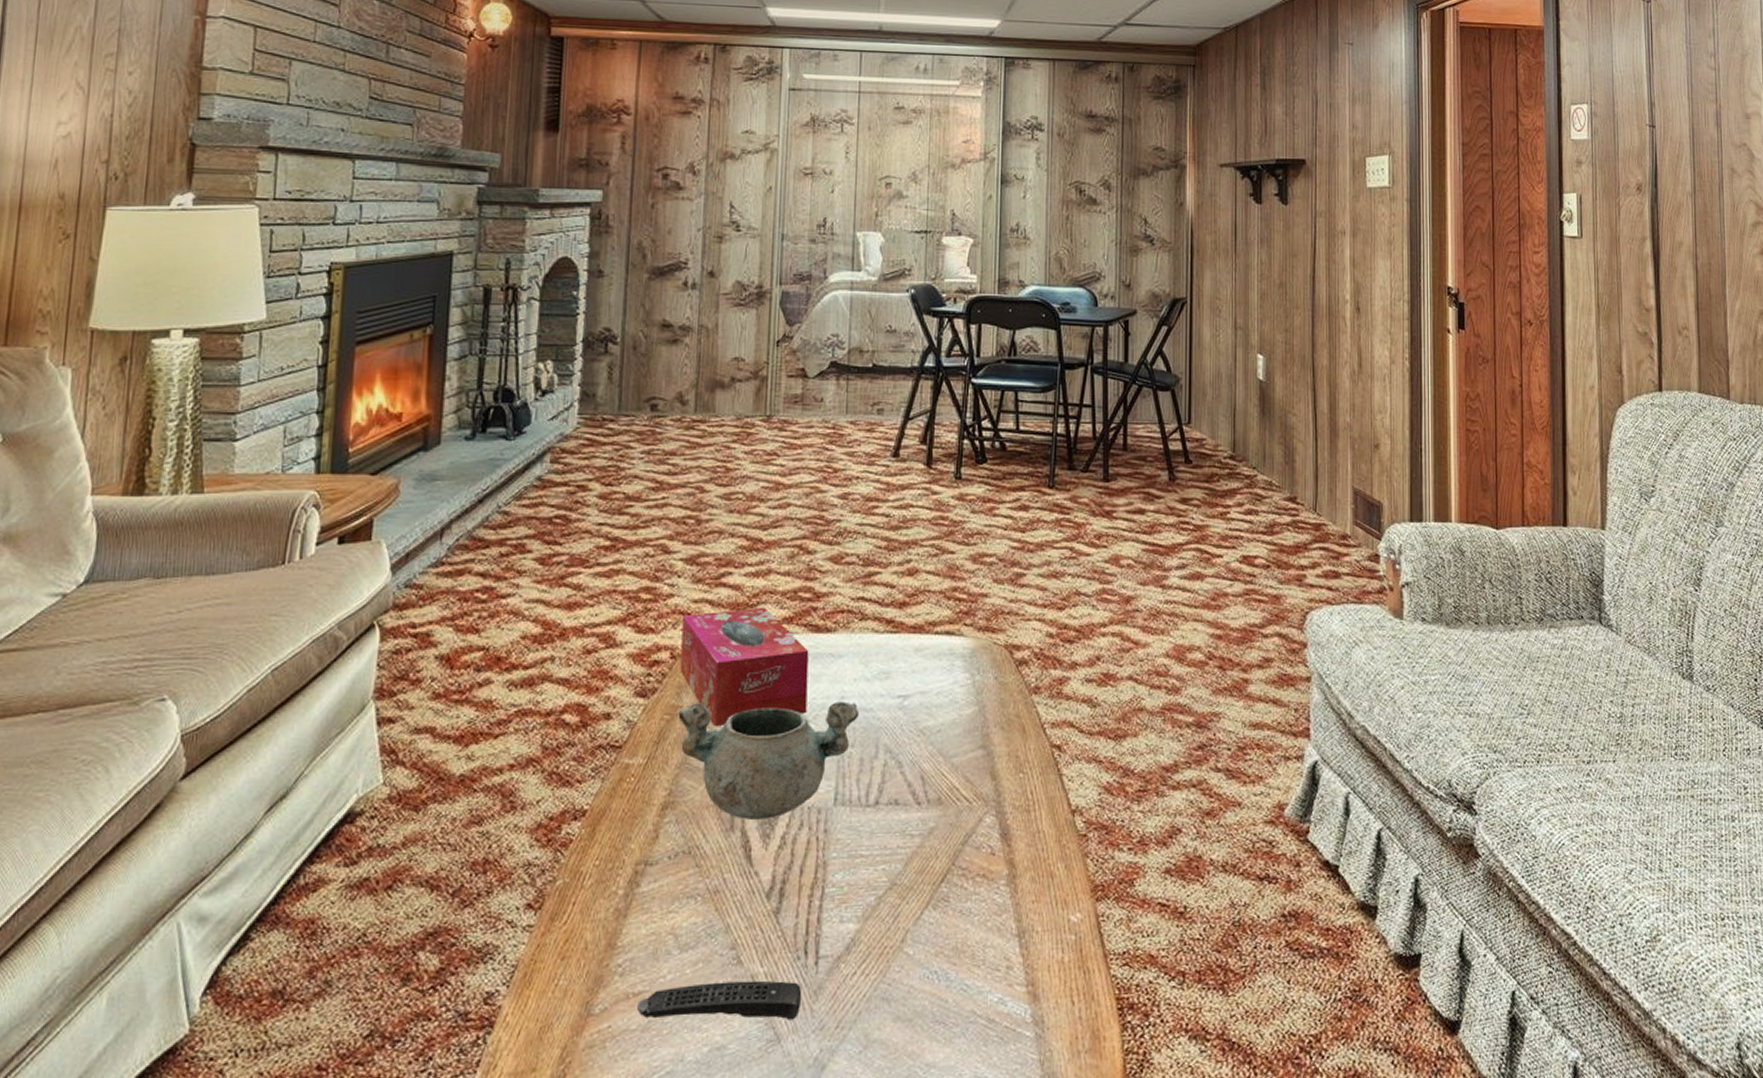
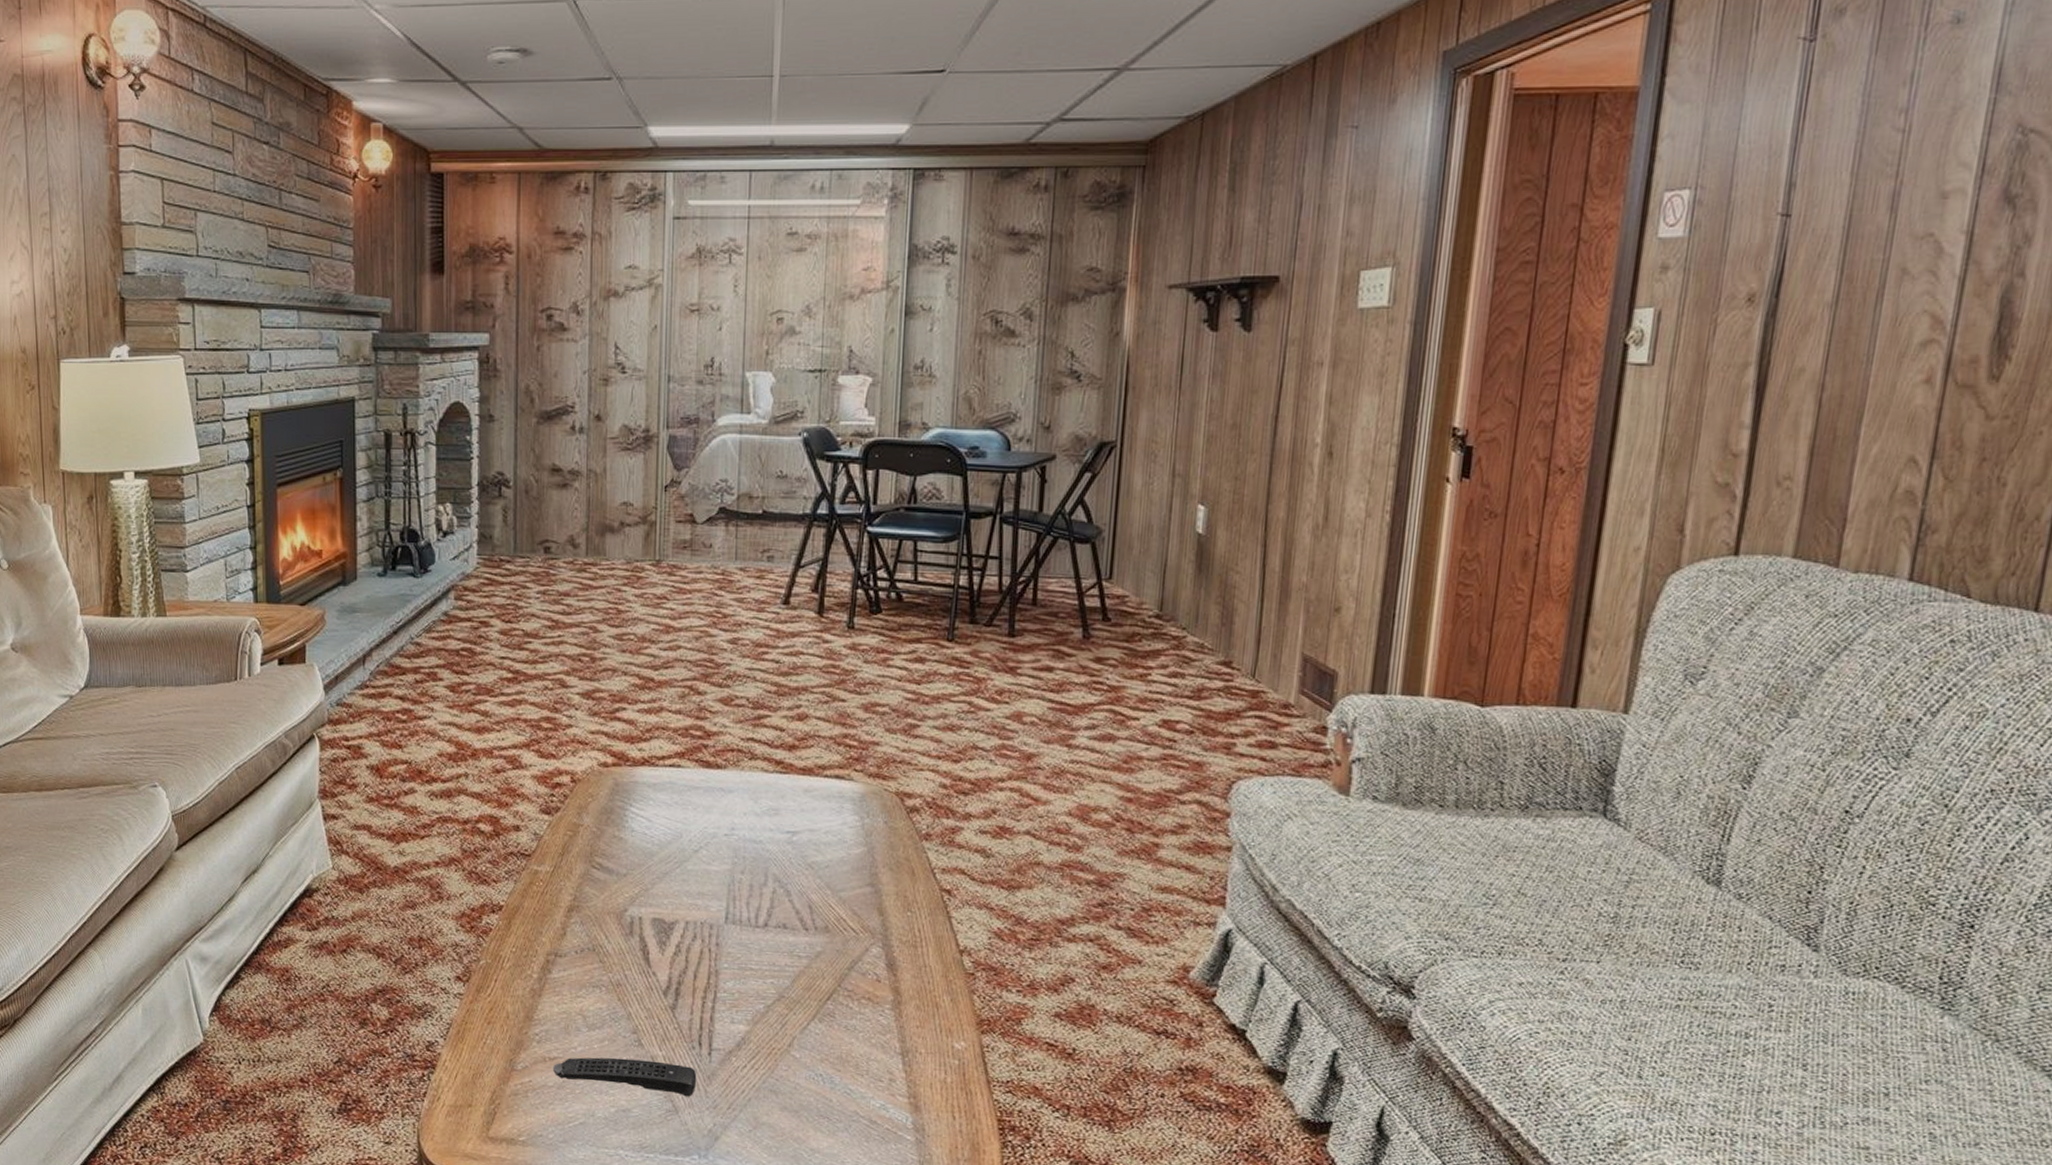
decorative bowl: present [678,701,859,820] -> none [580,823,749,929]
tissue box: present [680,607,809,727] -> none [580,741,700,846]

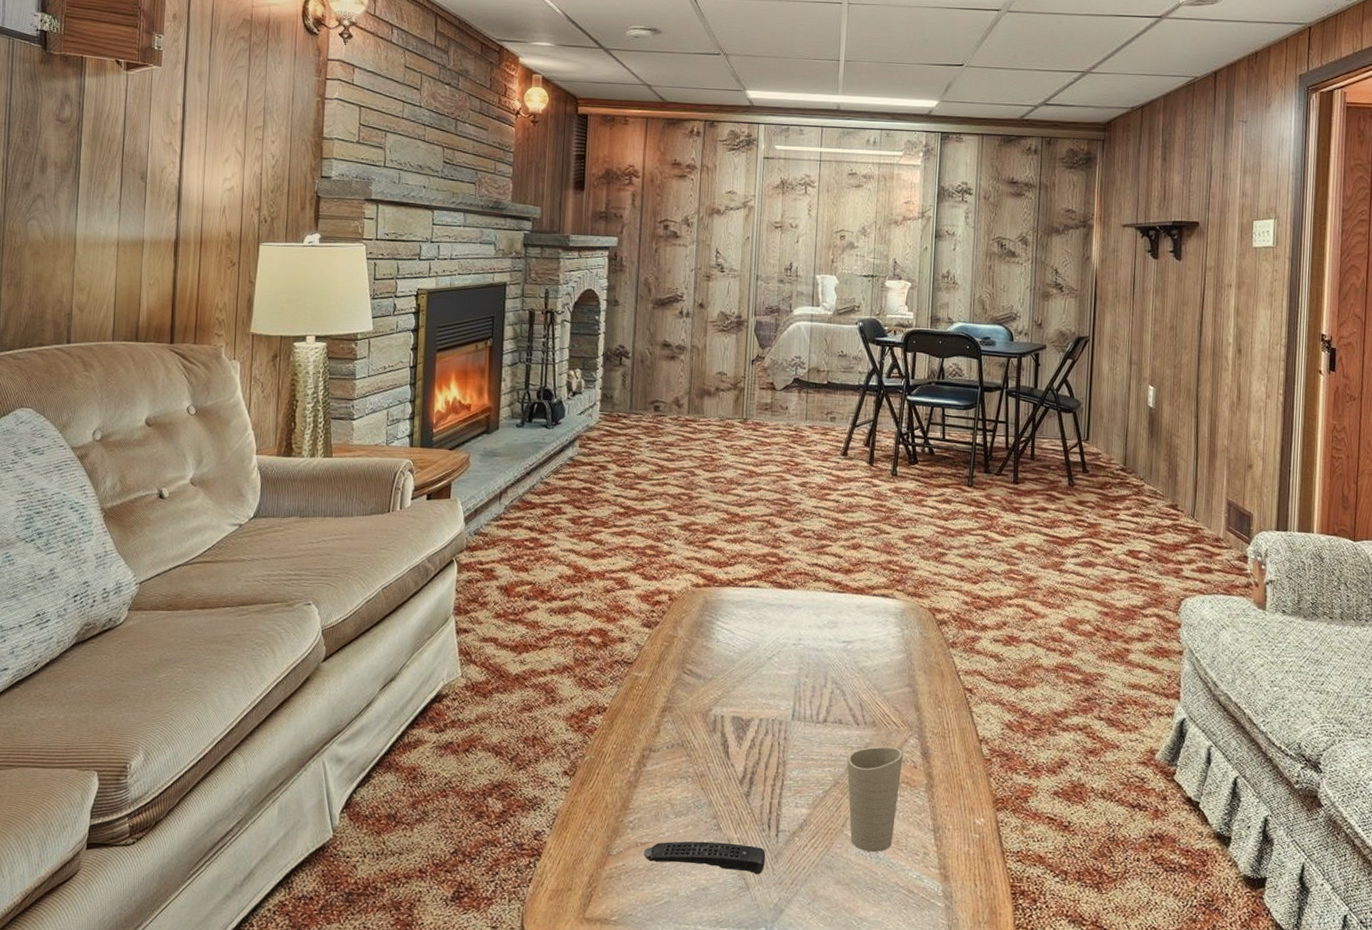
cup: none [793,956,863,1077] -> present [847,746,903,853]

